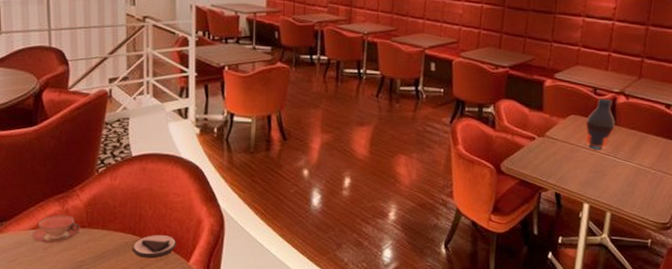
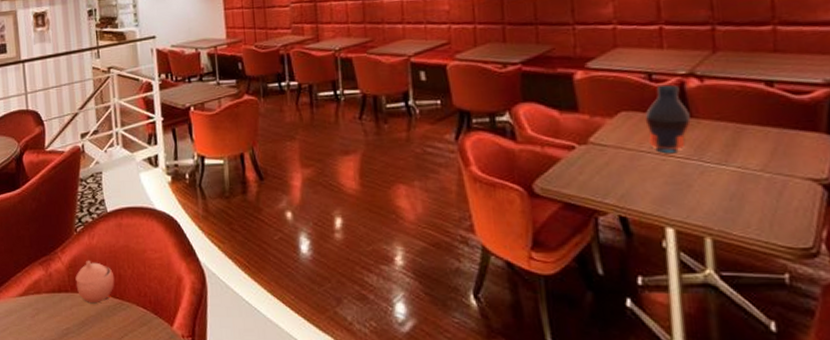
teacup: present [31,215,80,243] -> none [20,279,64,310]
sugar bowl: none [94,200,135,239] -> present [75,261,115,302]
cake slice: present [131,234,177,258] -> none [114,296,159,324]

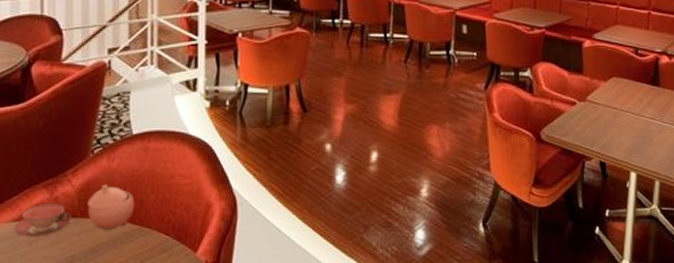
teacup: none [20,279,64,310] -> present [14,204,71,237]
vase: present [644,84,691,153] -> none [628,58,659,113]

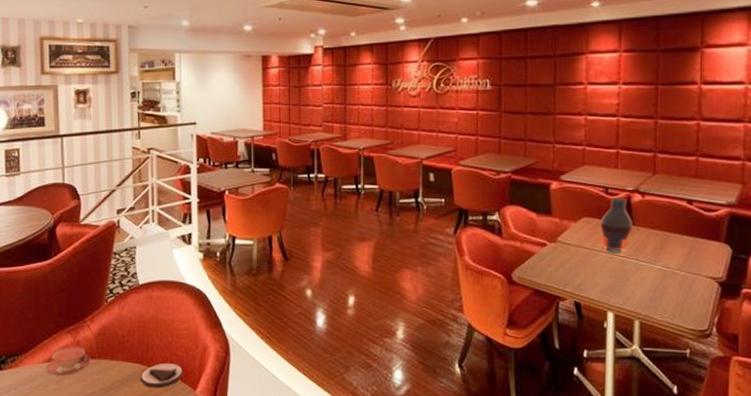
sugar bowl: present [87,185,135,228] -> none [103,330,143,369]
cake slice: none [130,222,183,250] -> present [139,363,184,388]
vase: none [628,58,659,113] -> present [600,197,633,252]

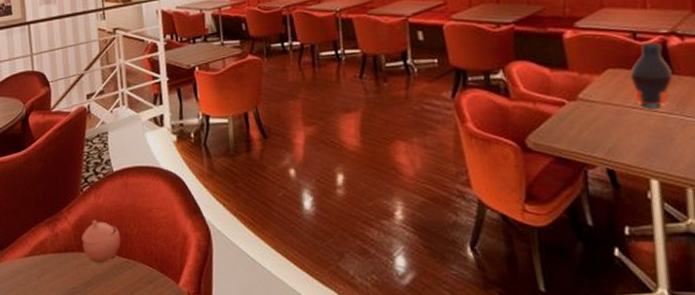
teacup: present [45,347,91,376] -> none [26,239,70,270]
sugar bowl: none [103,330,143,369] -> present [81,220,121,262]
cake slice: present [139,363,184,388] -> none [120,254,165,282]

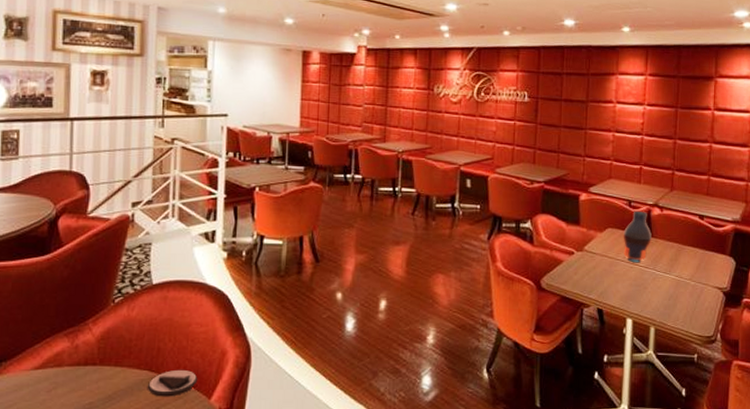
sugar bowl: present [81,220,121,262] -> none [106,333,153,376]
cake slice: none [120,254,165,282] -> present [147,369,198,397]

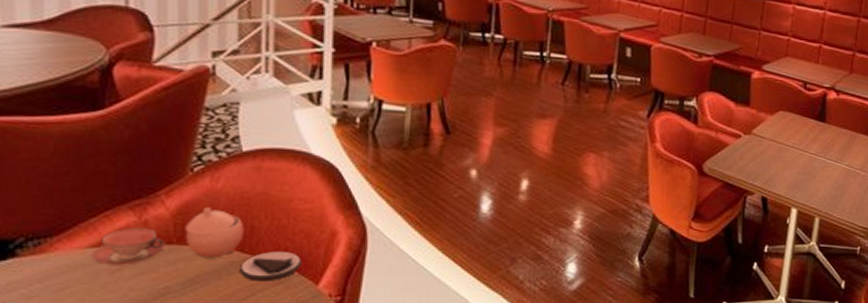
teacup: none [34,352,90,384] -> present [91,227,165,265]
sugar bowl: none [106,333,153,376] -> present [185,208,245,257]
vase: present [623,210,652,262] -> none [794,93,825,149]

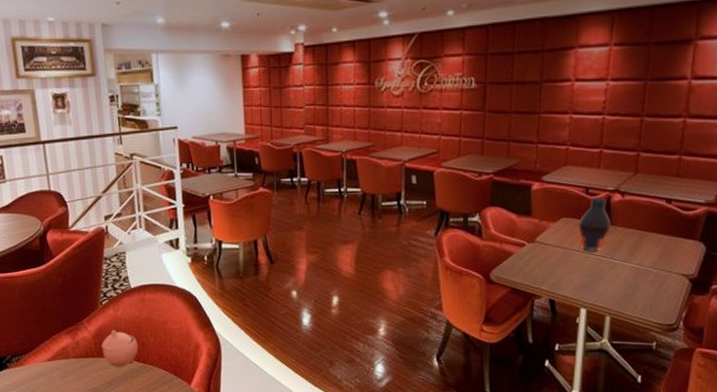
teacup: present [91,227,165,265] -> none [48,346,91,373]
cake slice: present [238,251,302,282] -> none [138,360,179,383]
vase: none [794,93,825,149] -> present [578,197,611,252]

